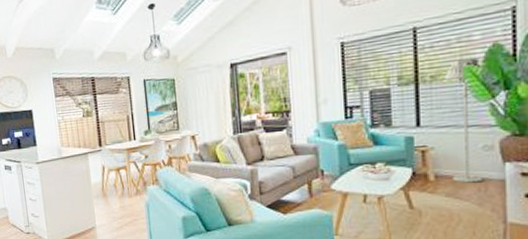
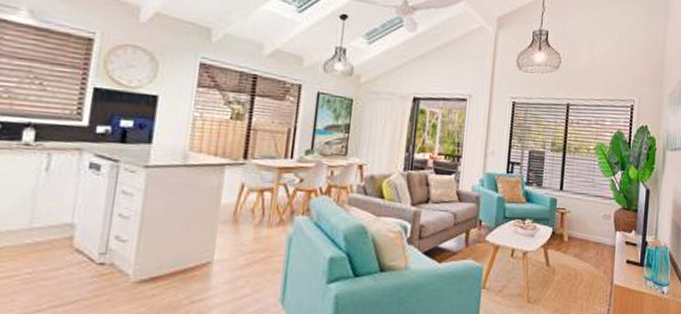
floor lamp: present [444,58,483,183] -> none [580,138,609,247]

